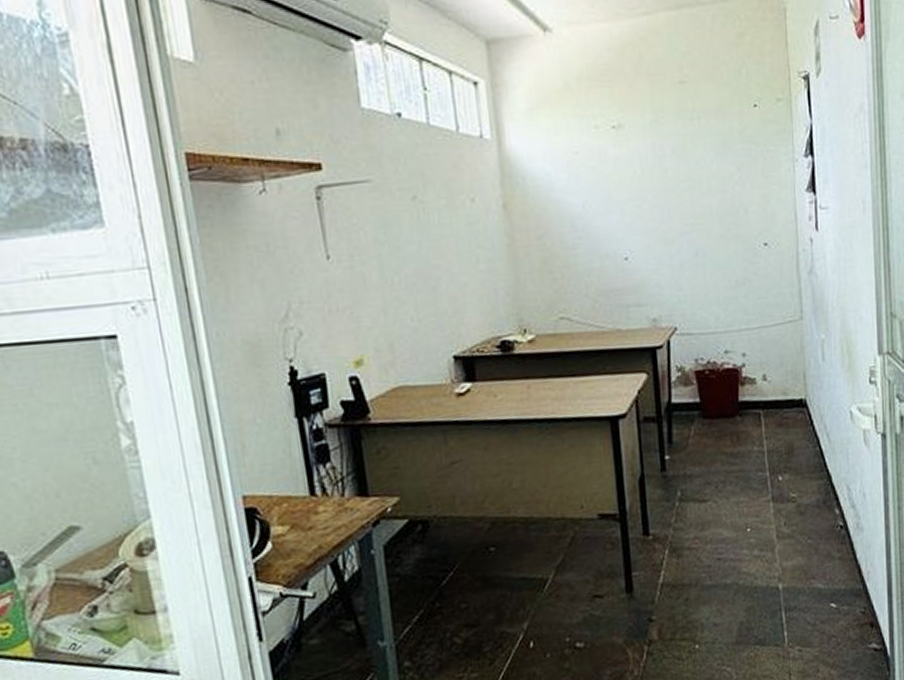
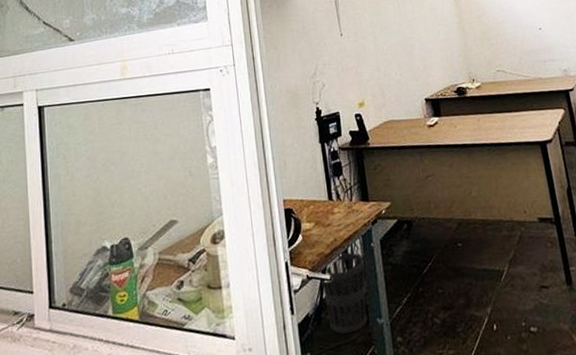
wastebasket: none [299,562,365,662] -> present [320,252,368,334]

